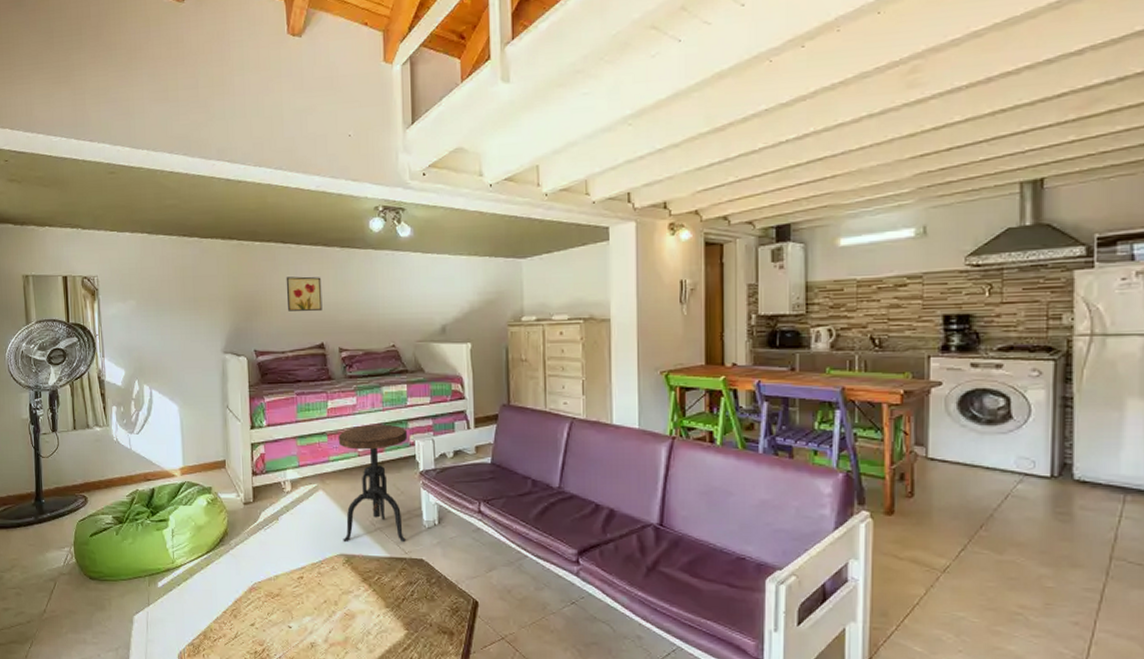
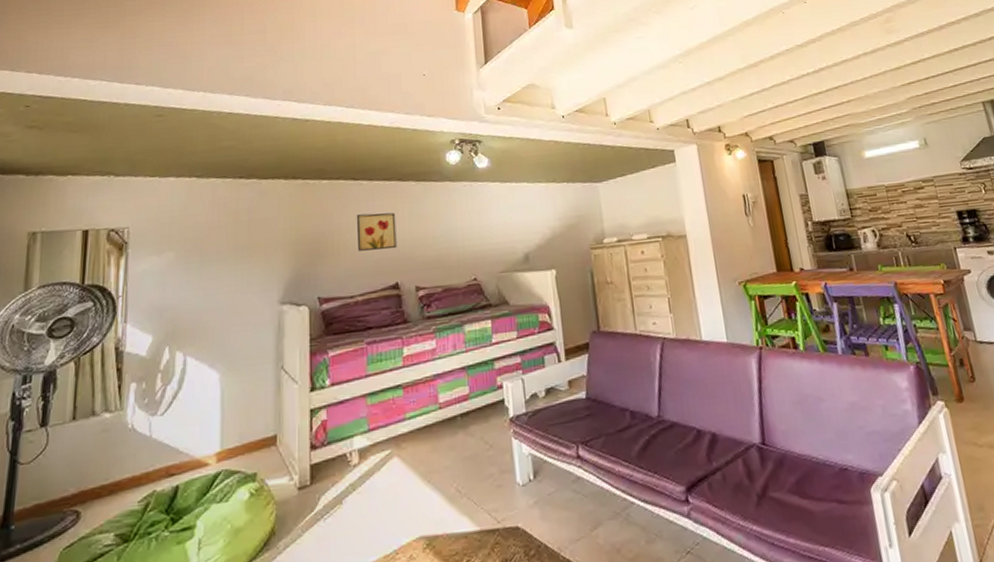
side table: present [338,424,407,542] -> none [415,367,498,519]

